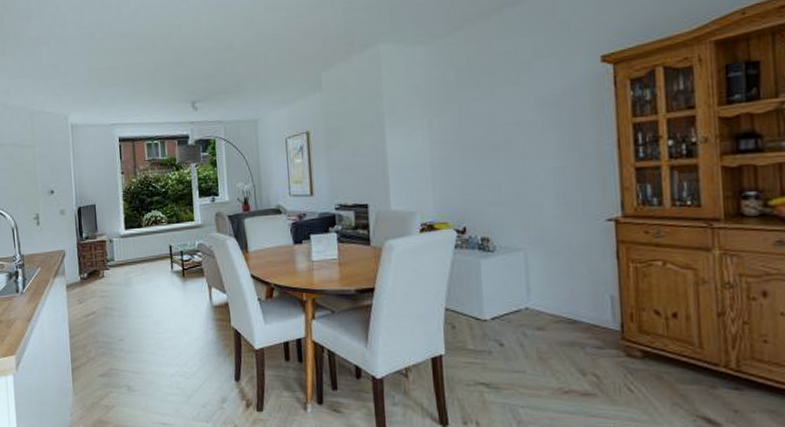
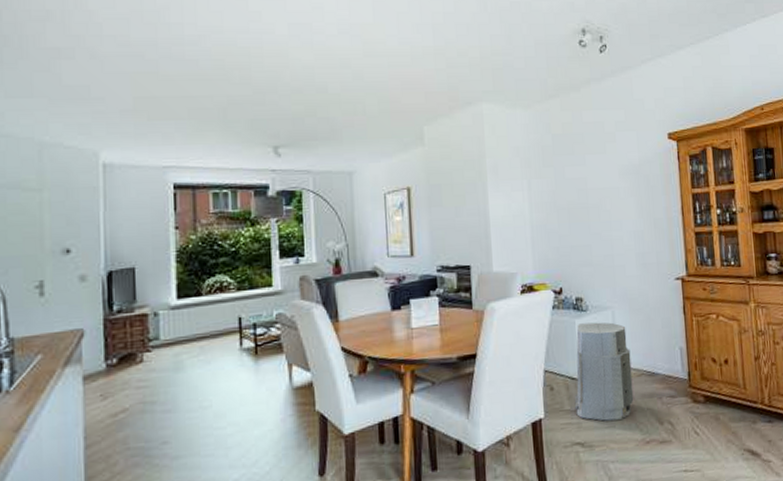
air purifier: none [478,263,550,365] -> present [574,322,634,421]

